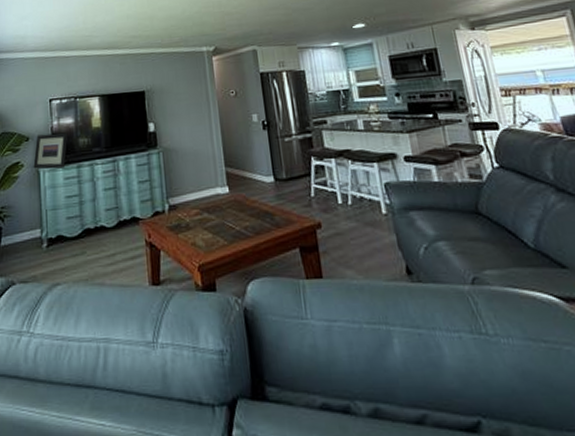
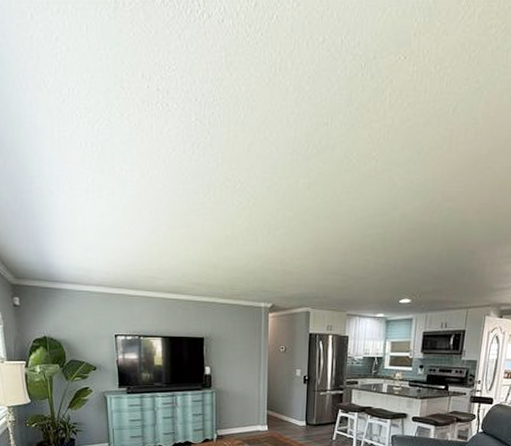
picture frame: present [33,132,67,169] -> none [101,366,132,397]

